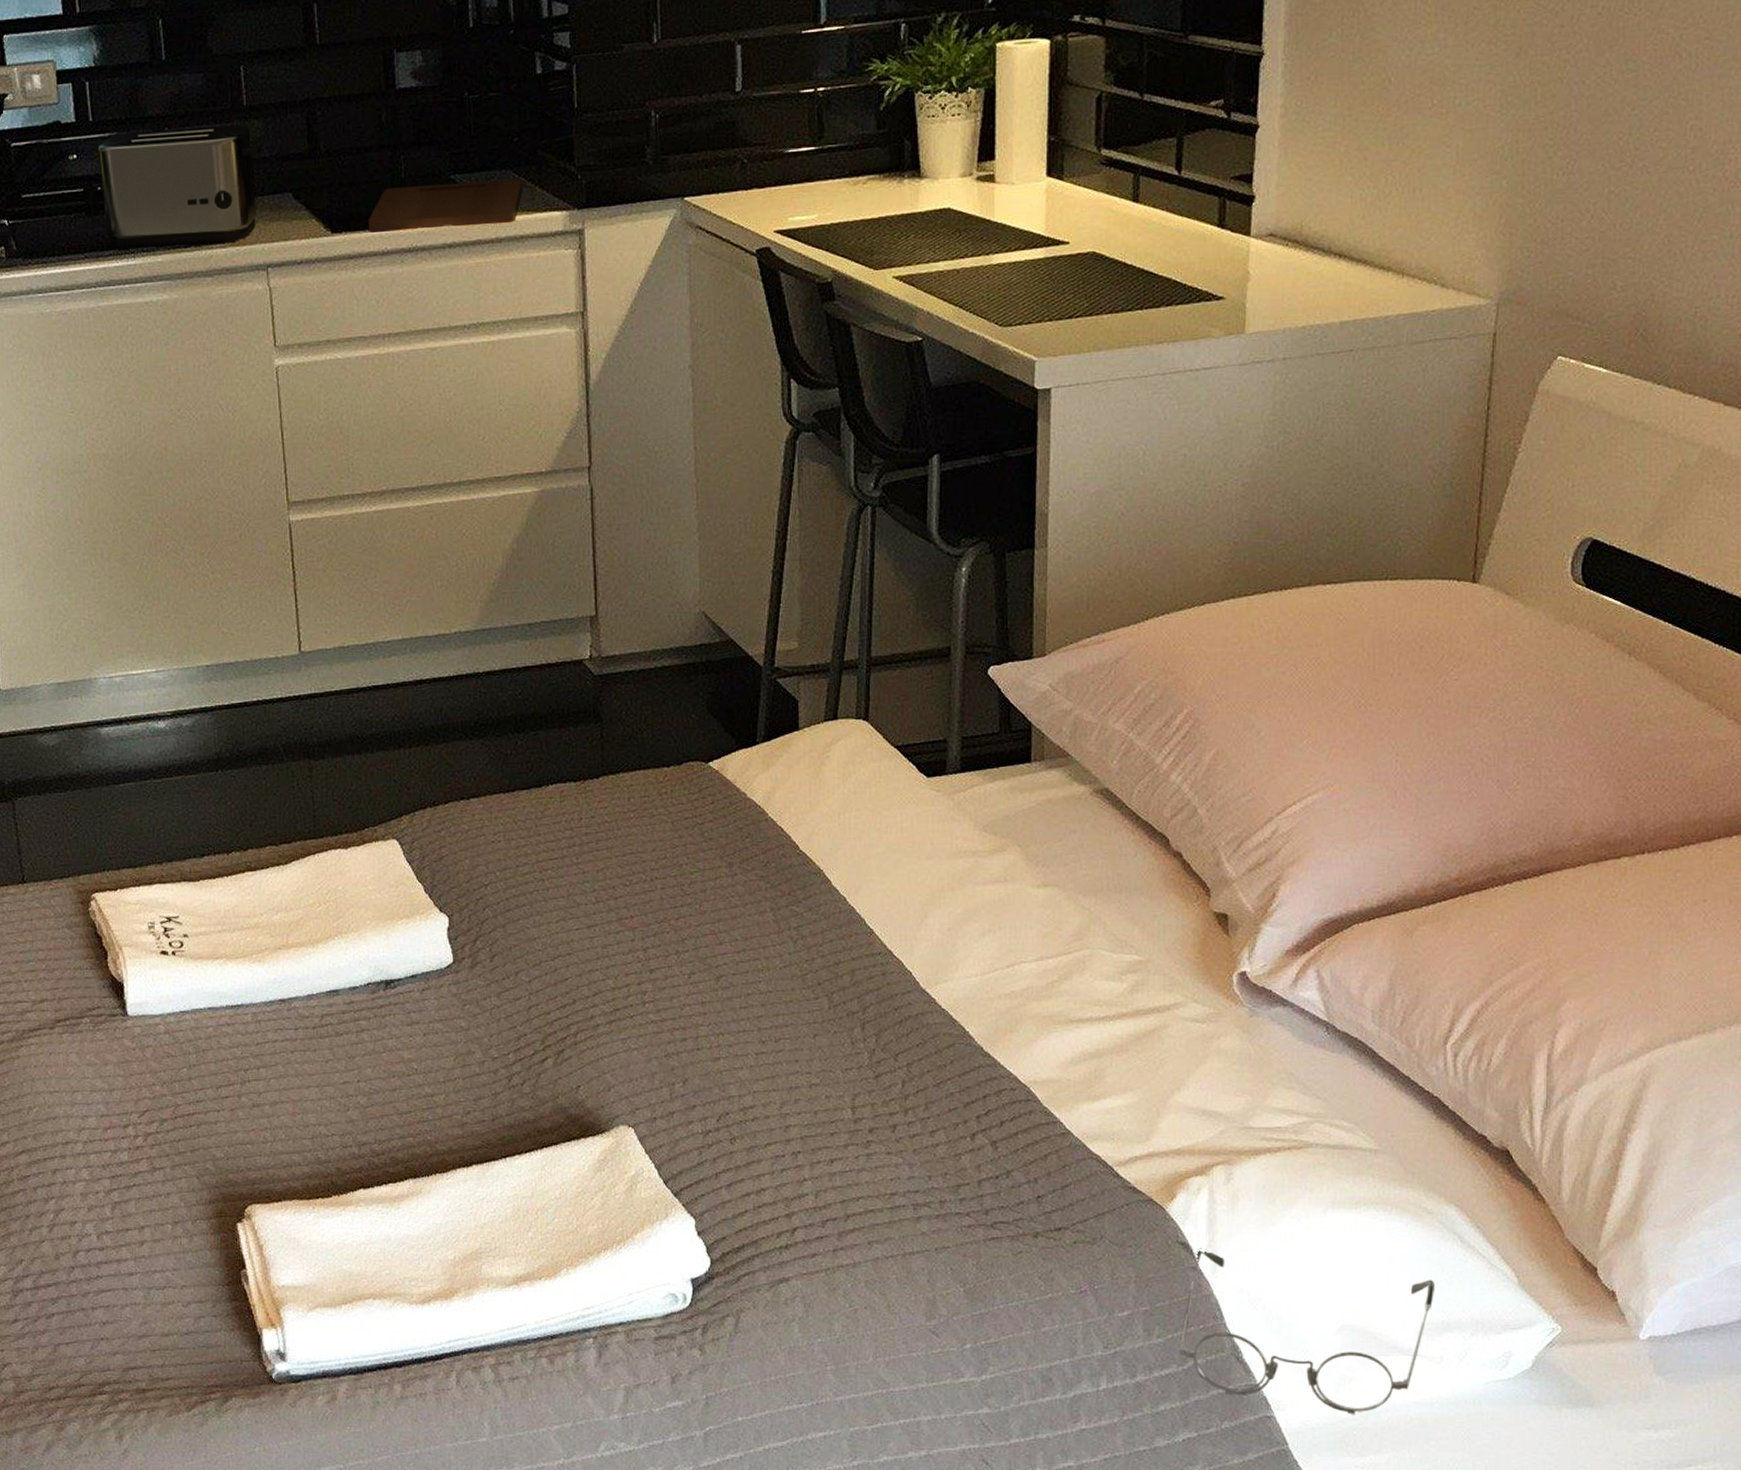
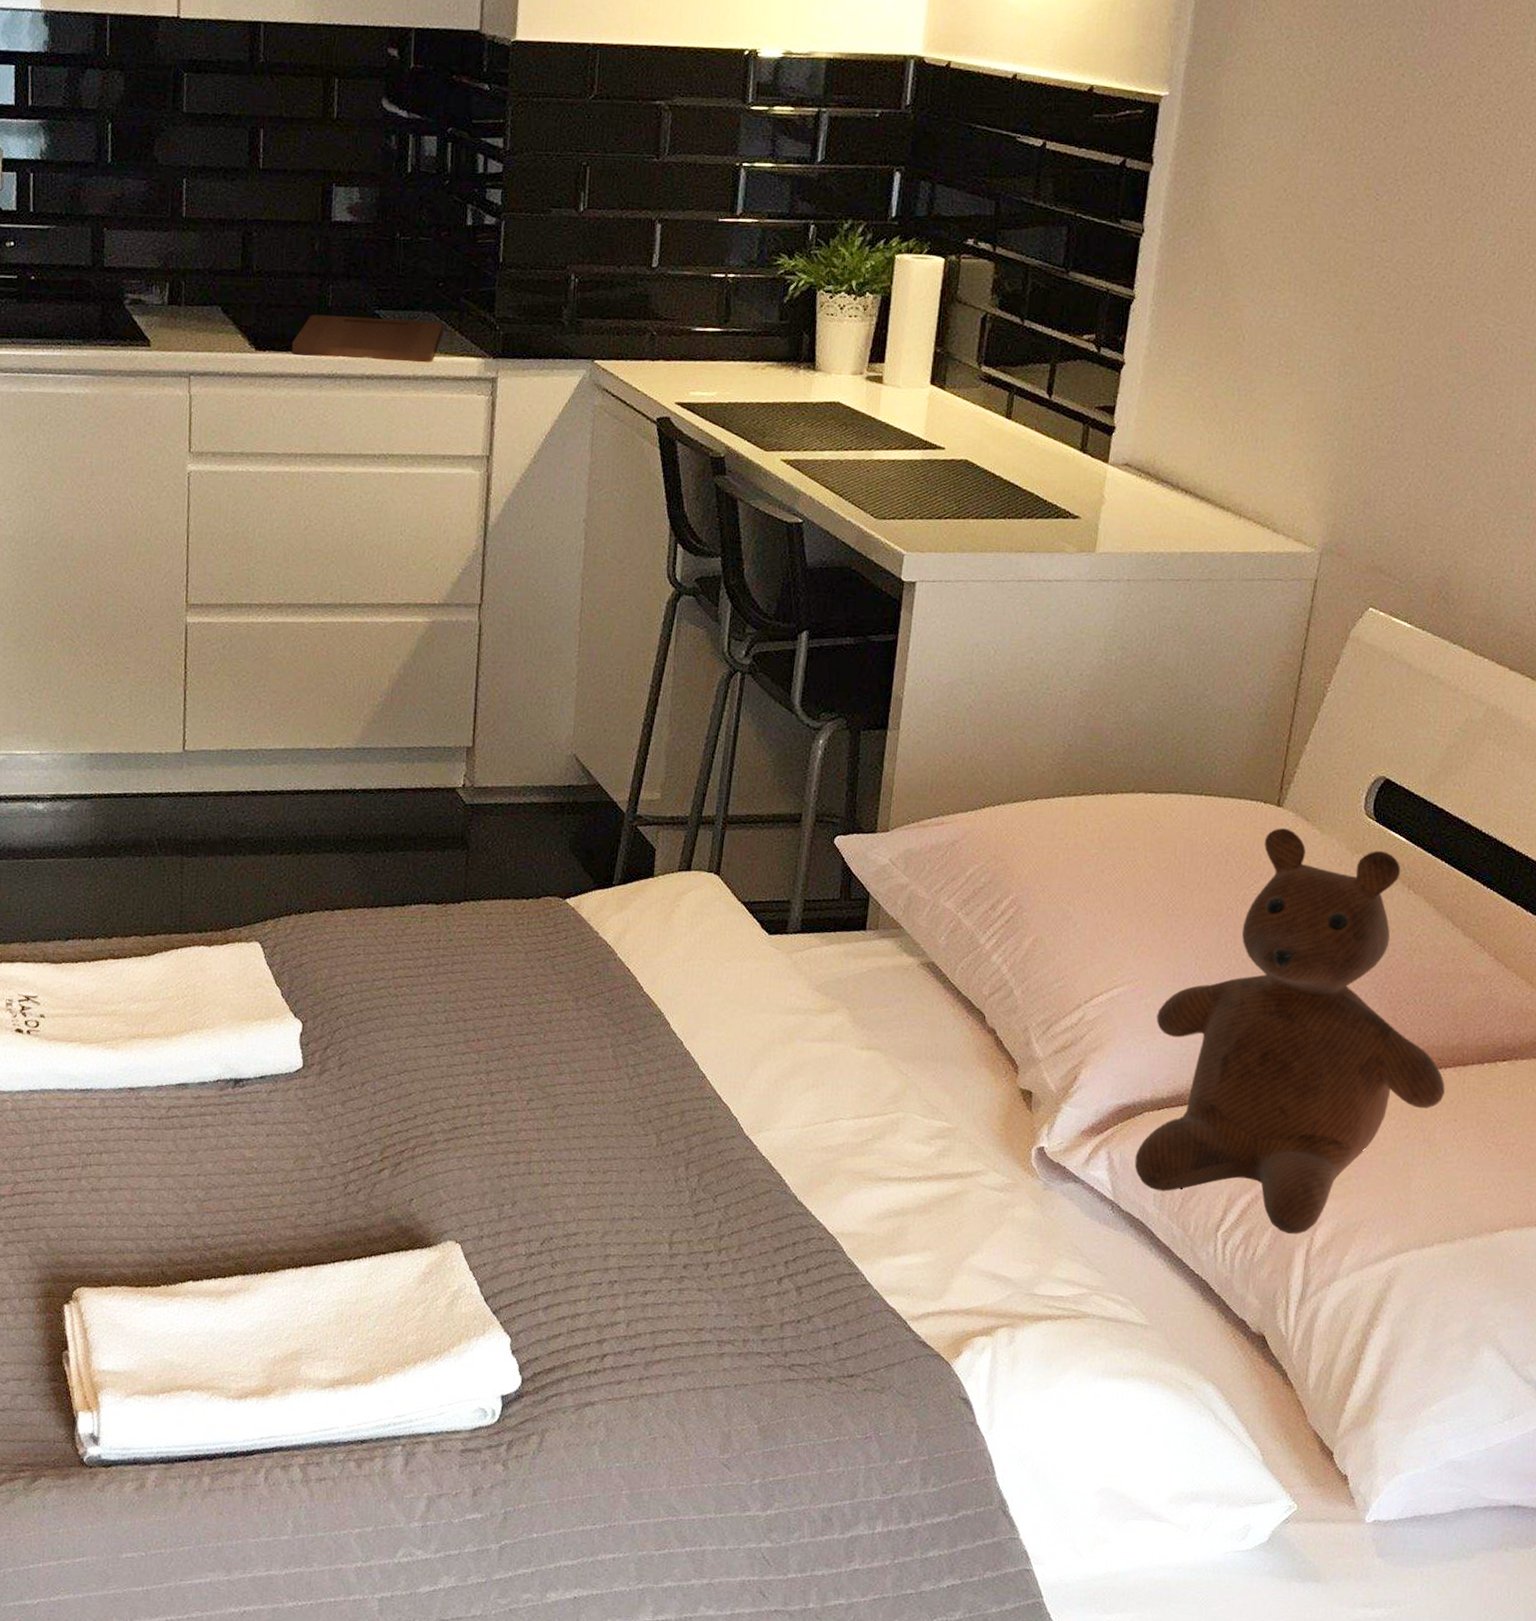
toaster: present [98,124,262,250] -> none [35,227,196,347]
eyeglasses: present [1179,1248,1434,1414] -> none [951,1404,1188,1574]
teddy bear: none [1347,605,1690,1039] -> present [1134,828,1445,1234]

